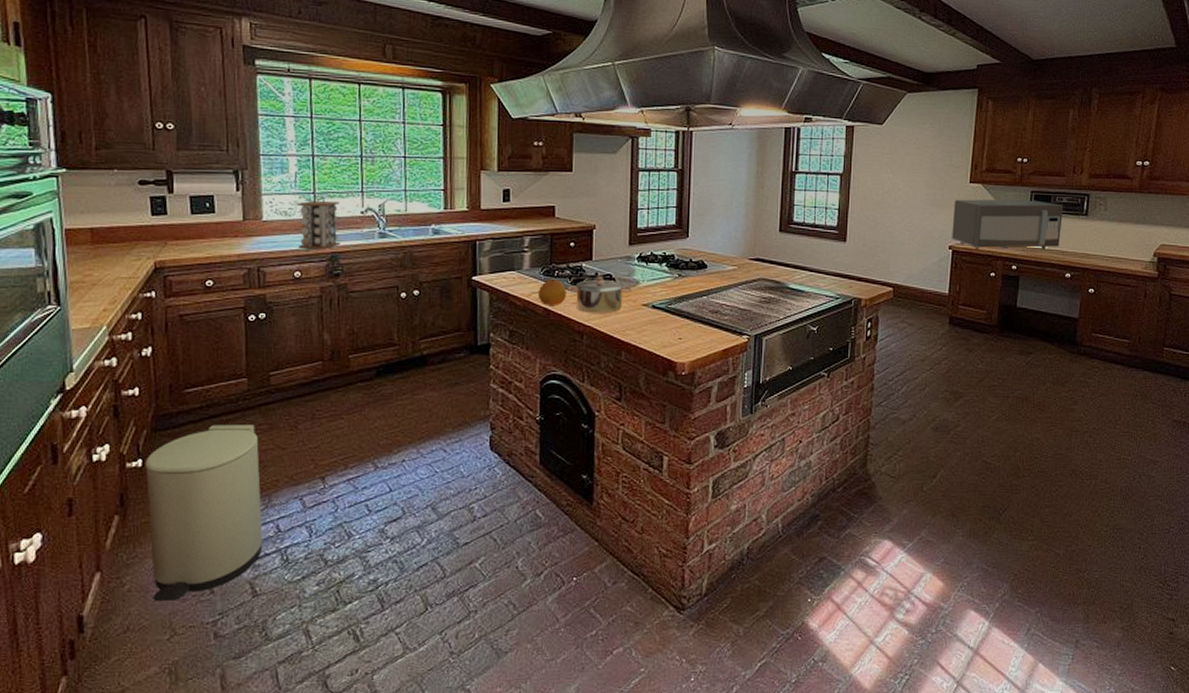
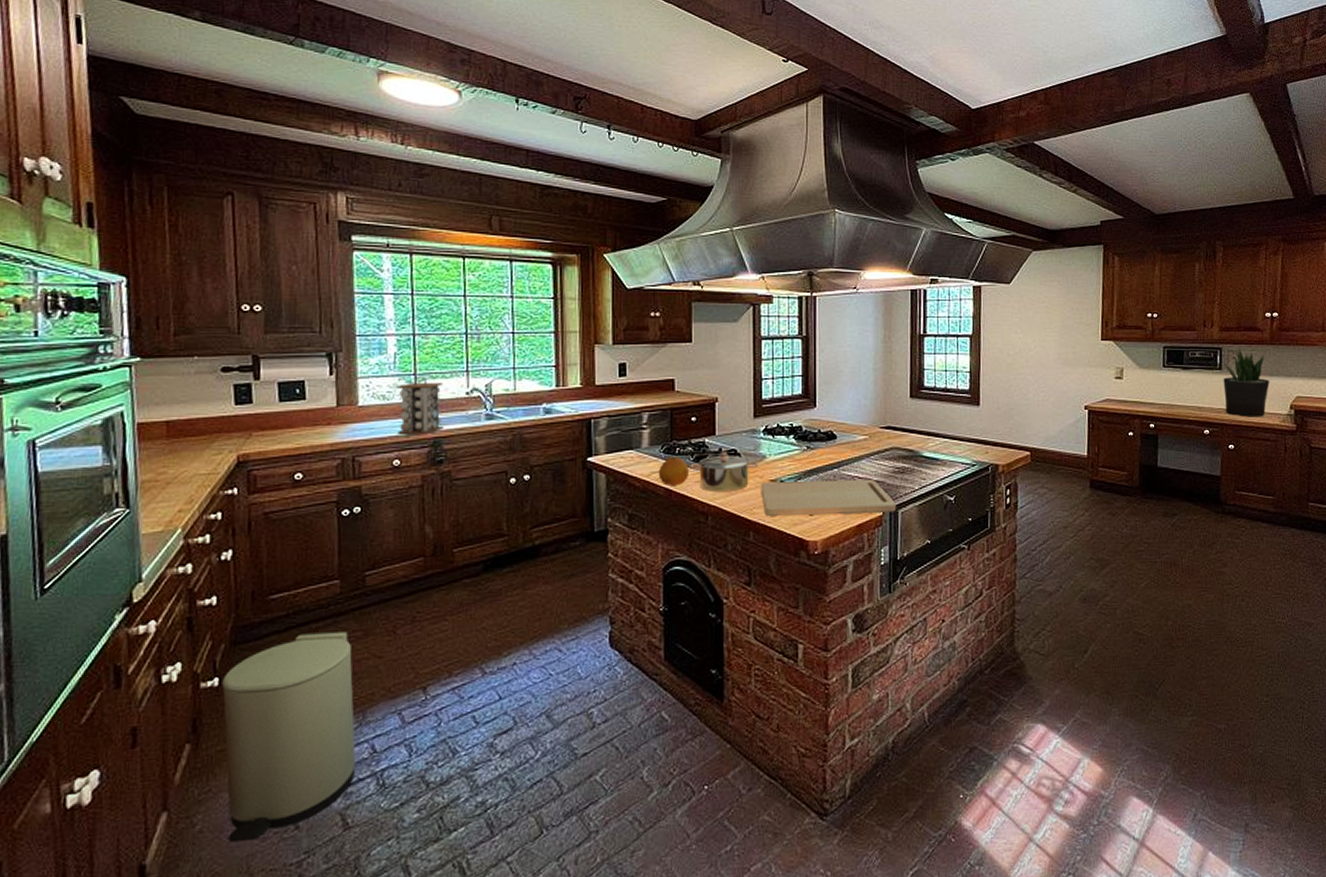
cutting board: none [633,306,762,339] -> present [761,479,897,516]
microwave: present [952,199,1064,250] -> none [1086,355,1197,409]
planter: none [1088,196,1135,263] -> present [1223,349,1270,417]

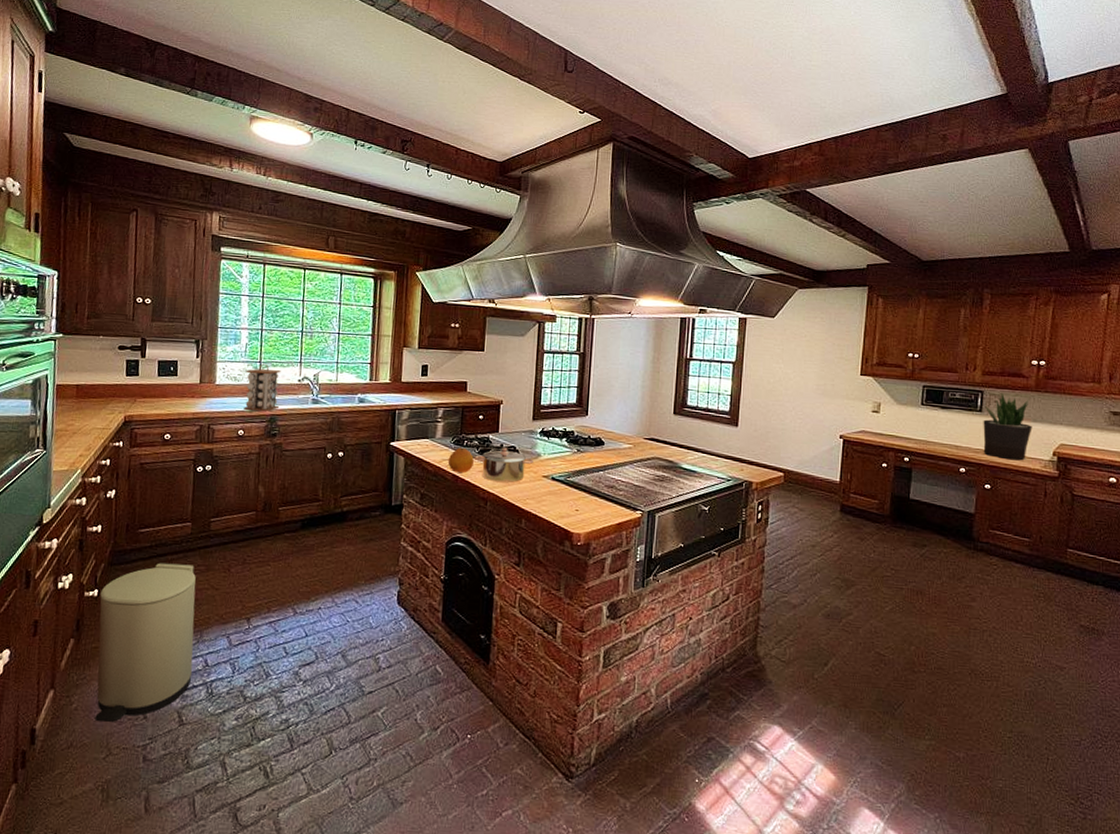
cutting board: present [761,479,897,516] -> none [534,477,655,515]

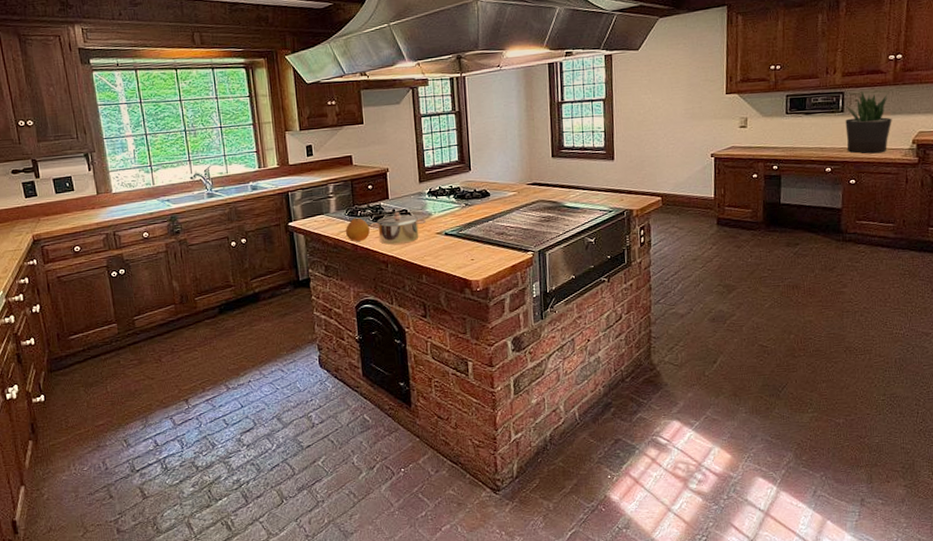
pedal bin: present [95,562,196,722] -> none [46,361,145,506]
spice rack: present [244,363,281,412] -> none [138,166,178,214]

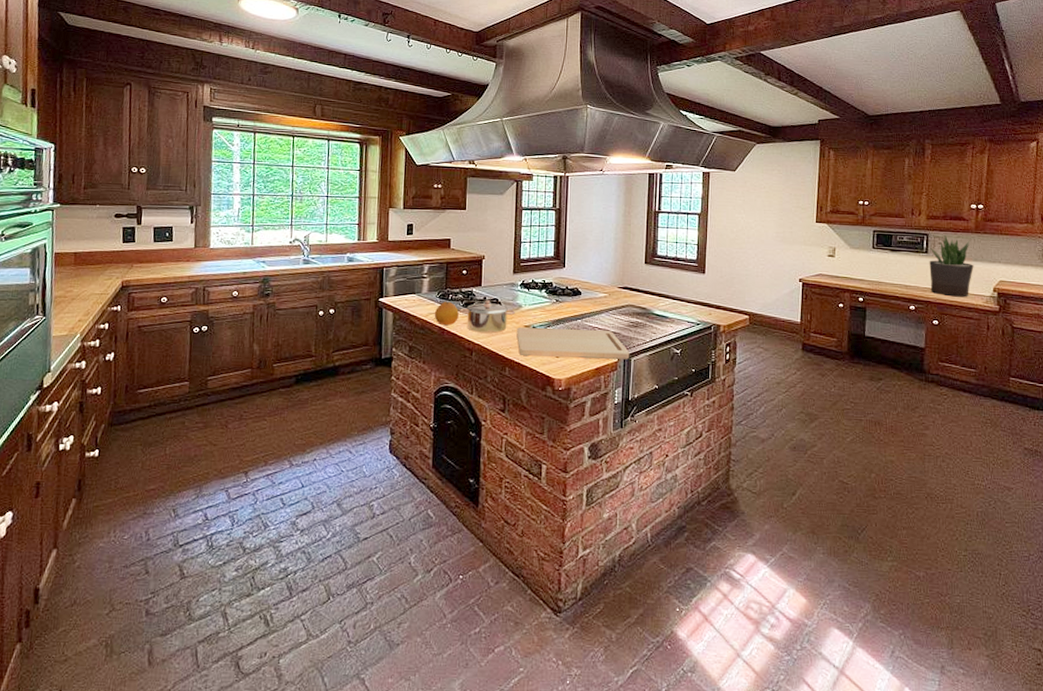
cutting board: none [429,227,545,262] -> present [516,327,630,359]

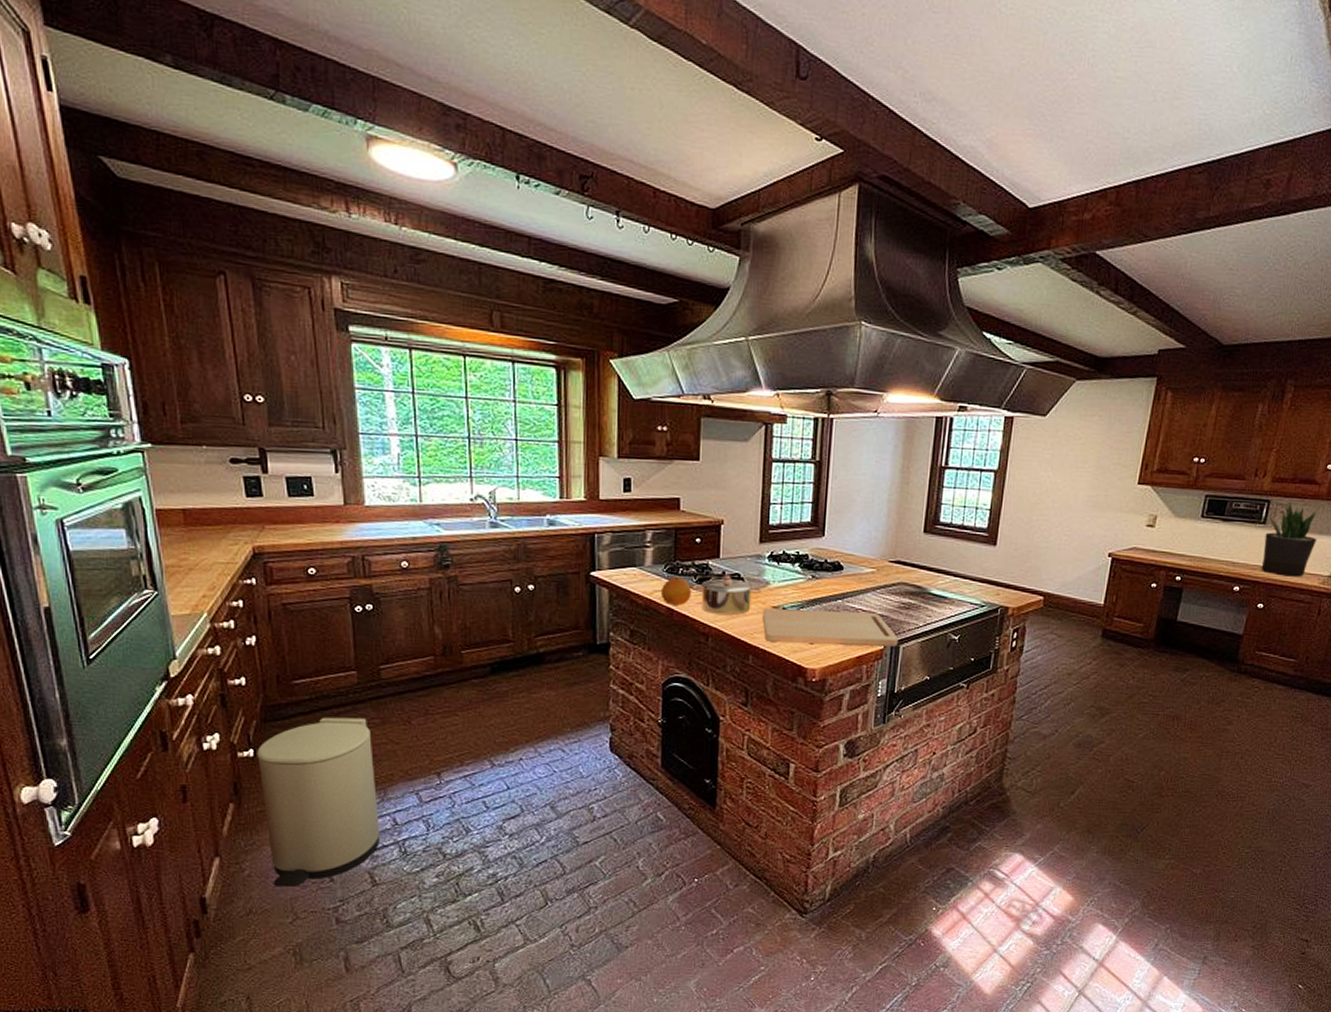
pedal bin: none [97,421,195,578] -> present [257,717,379,886]

